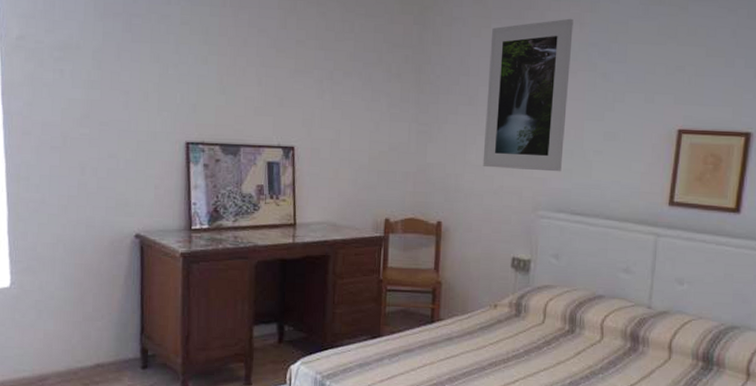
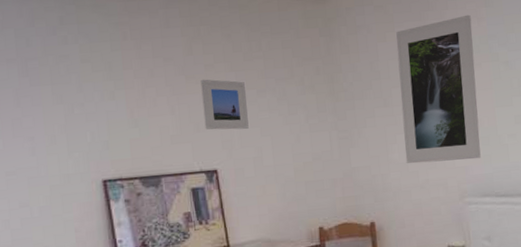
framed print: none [288,54,332,110] -> present [200,79,249,130]

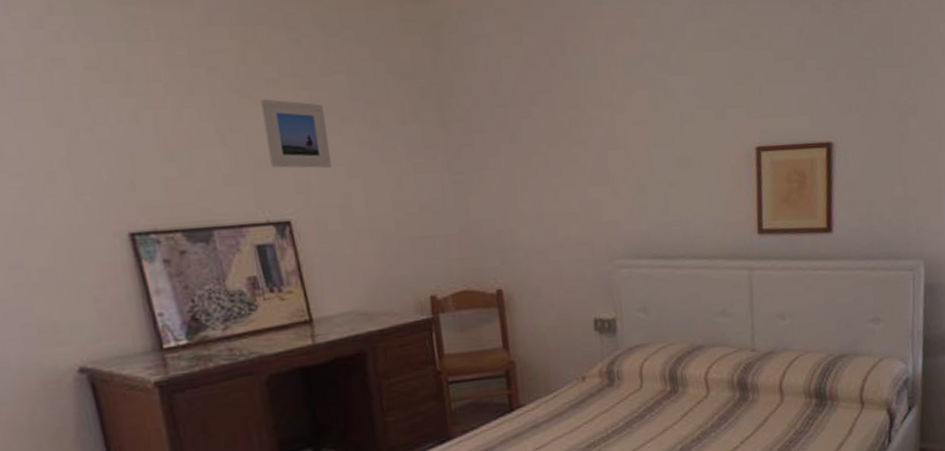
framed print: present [396,14,481,164] -> none [525,26,635,217]

